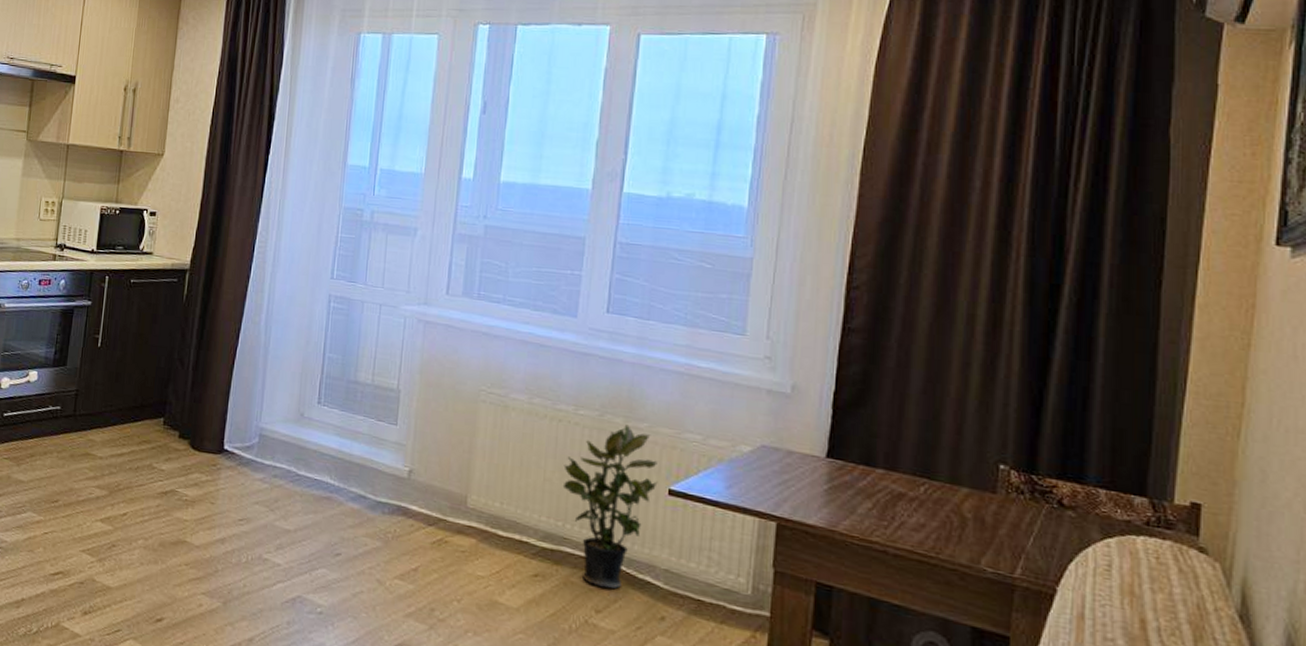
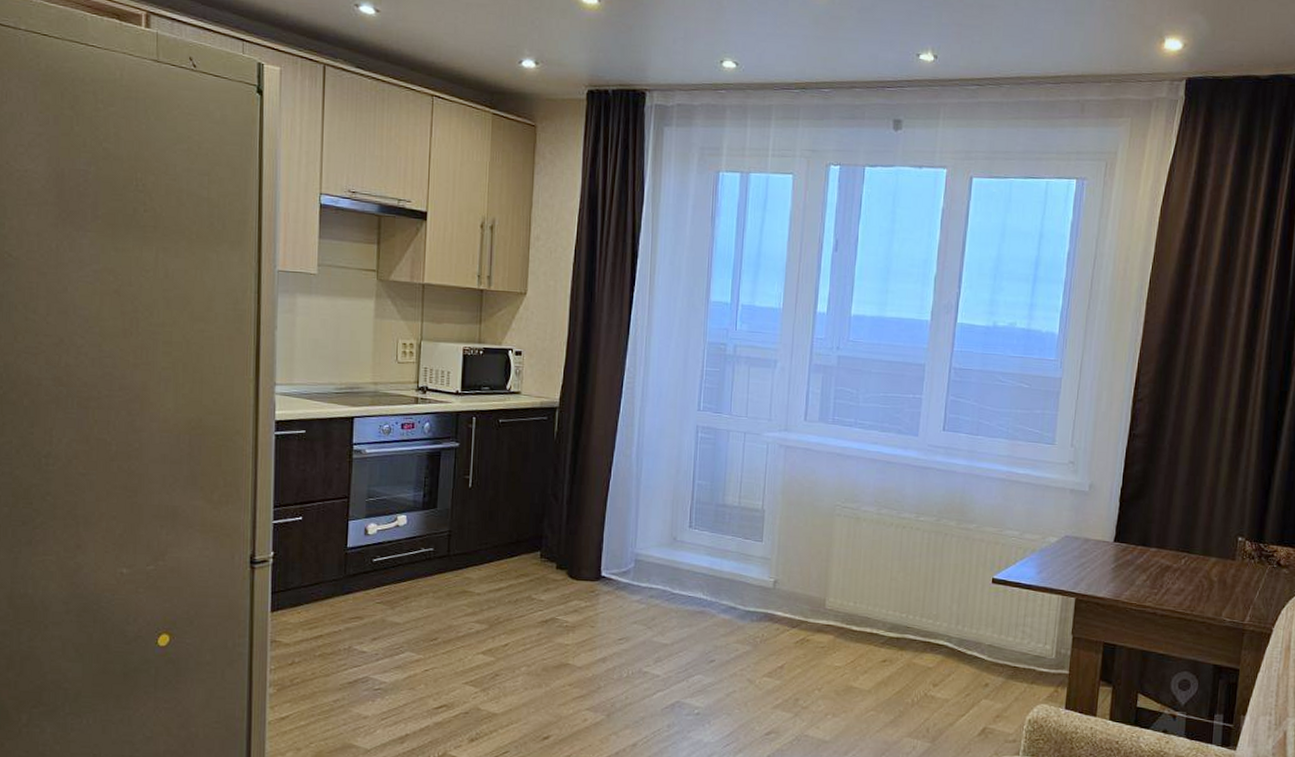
potted plant: present [562,424,658,589] -> none [906,526,984,666]

